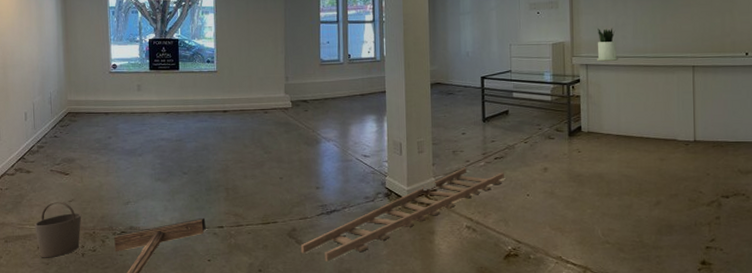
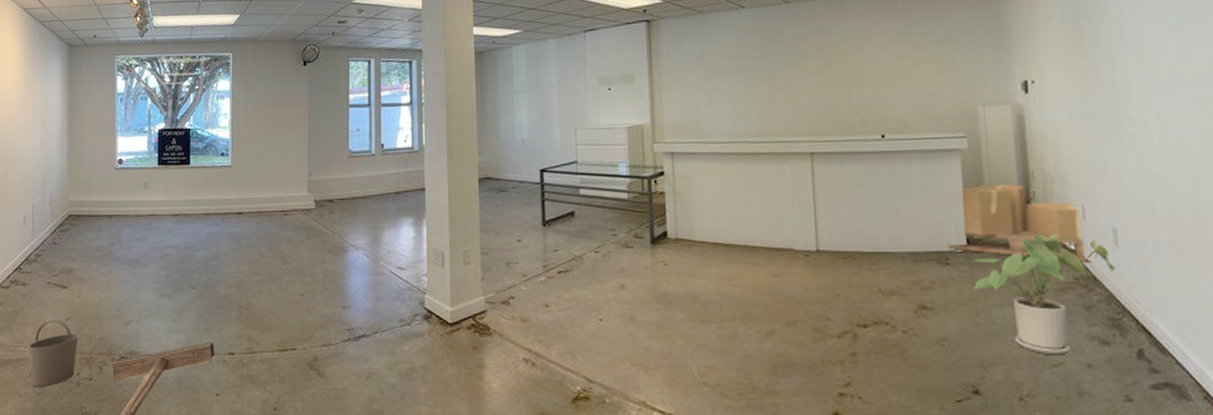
ladder: present [300,167,504,261] -> none [323,283,570,400]
planter: present [596,28,619,62] -> none [684,106,714,149]

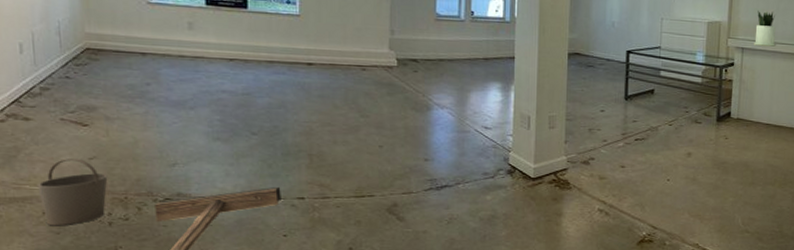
planter: none [684,106,714,149] -> present [753,11,777,48]

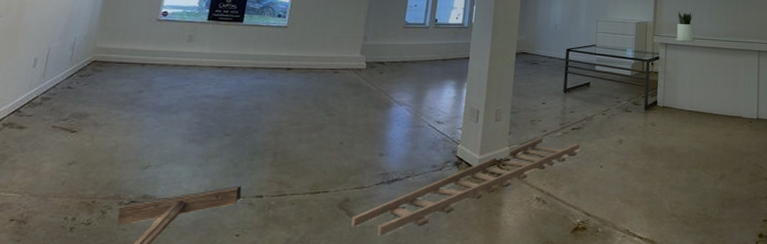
bucket: present [37,157,108,226] -> none [9,163,82,234]
ladder: none [402,147,644,241] -> present [350,137,580,236]

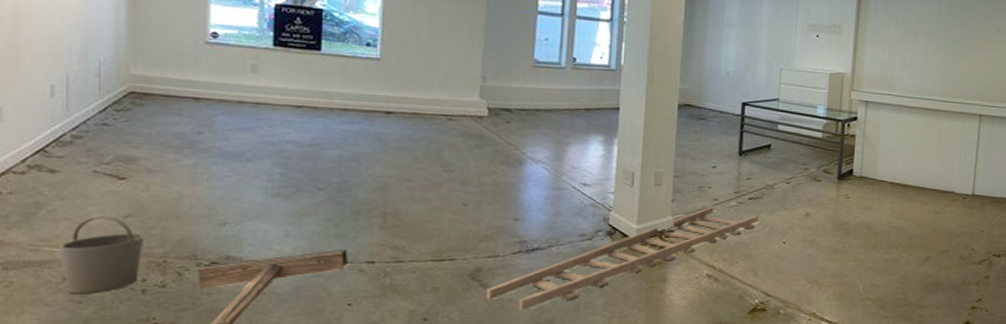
bucket: none [9,163,82,234] -> present [59,215,145,294]
planter: present [675,12,695,43] -> none [878,62,903,101]

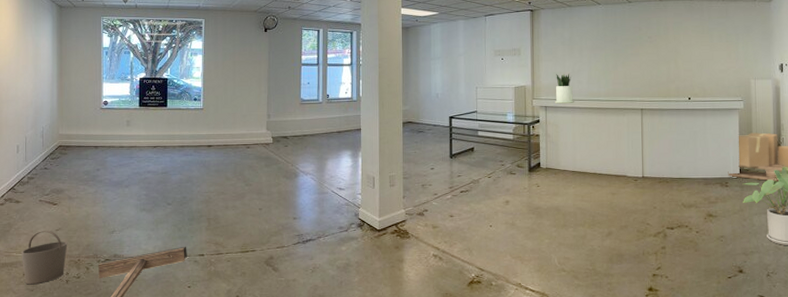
ladder: present [485,206,759,310] -> none [277,200,469,288]
planter: none [878,62,903,101] -> present [554,74,575,105]

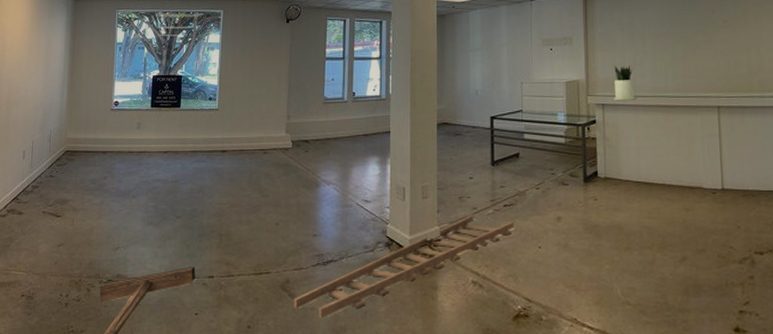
bucket: present [21,230,68,285] -> none [20,245,69,308]
ladder: none [277,200,469,288] -> present [293,215,514,318]

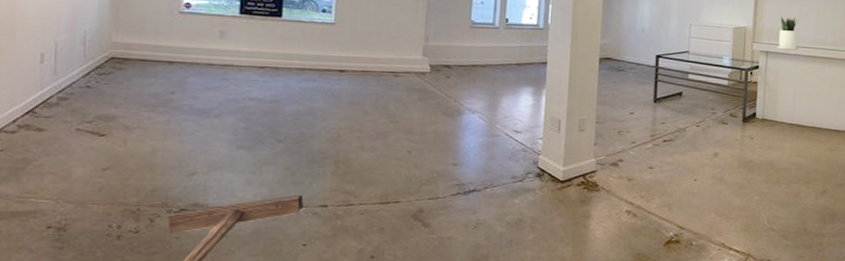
ladder: present [293,215,514,318] -> none [427,149,672,247]

